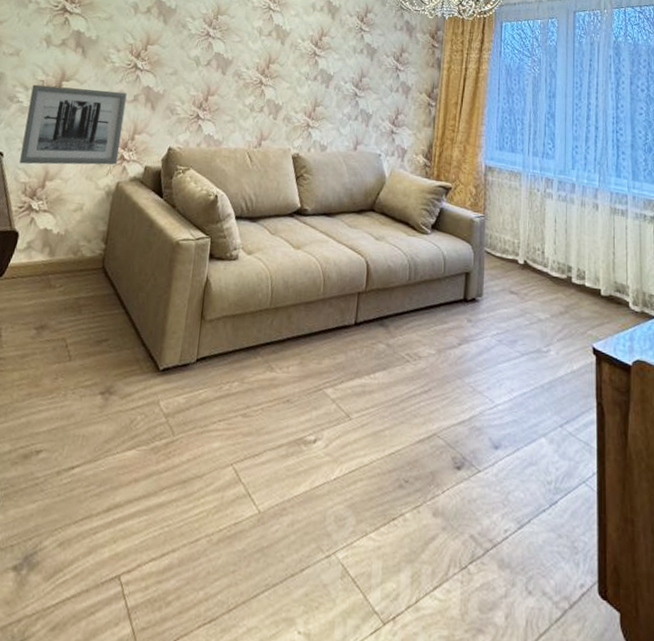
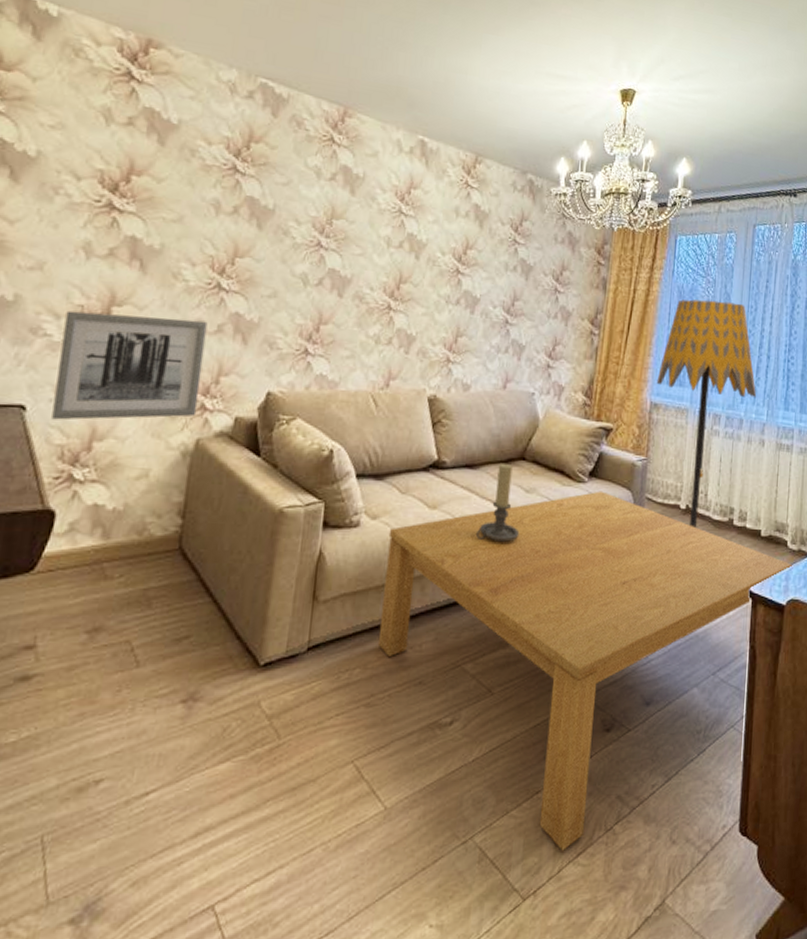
coffee table: none [252,242,636,582] -> present [377,491,792,851]
candle holder: none [334,214,371,282] -> present [476,464,520,542]
floor lamp: none [490,76,586,283] -> present [656,299,756,529]

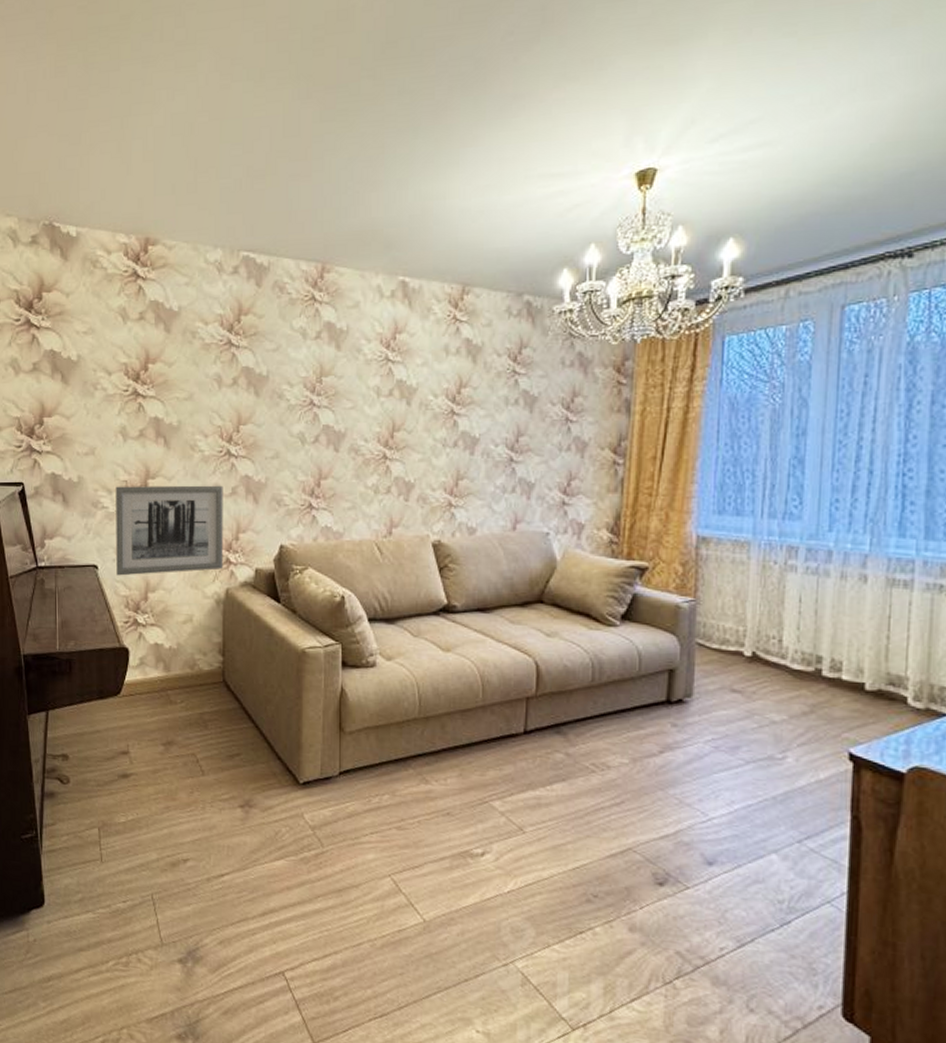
coffee table: present [377,491,792,851] -> none [403,635,916,993]
candle holder: present [476,464,520,542] -> none [495,607,542,686]
floor lamp: present [656,299,756,529] -> none [704,408,852,679]

